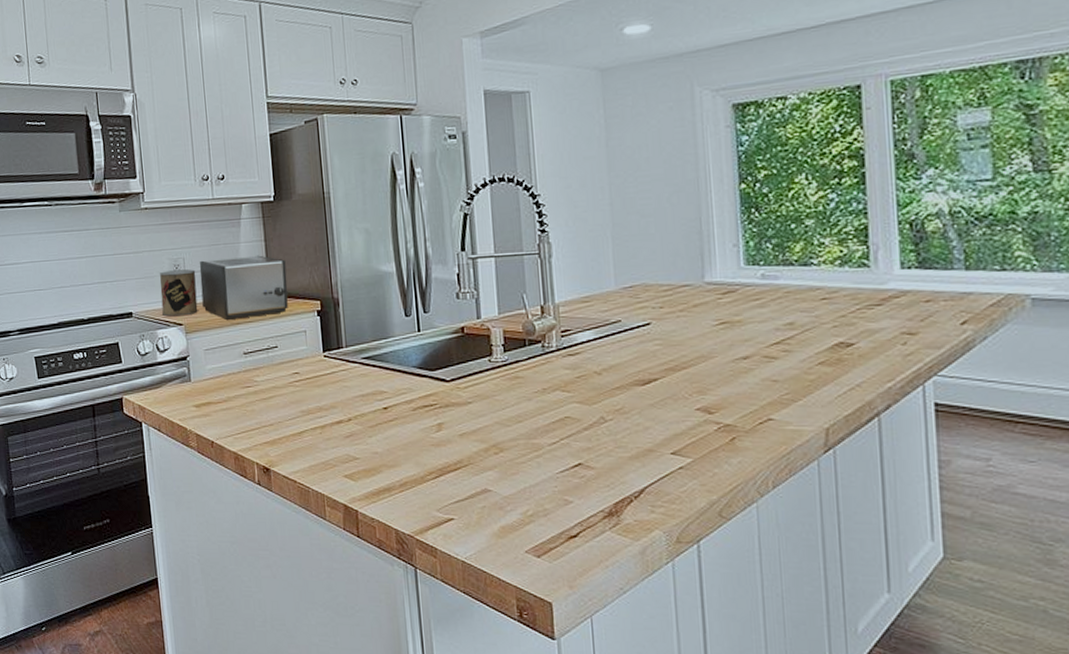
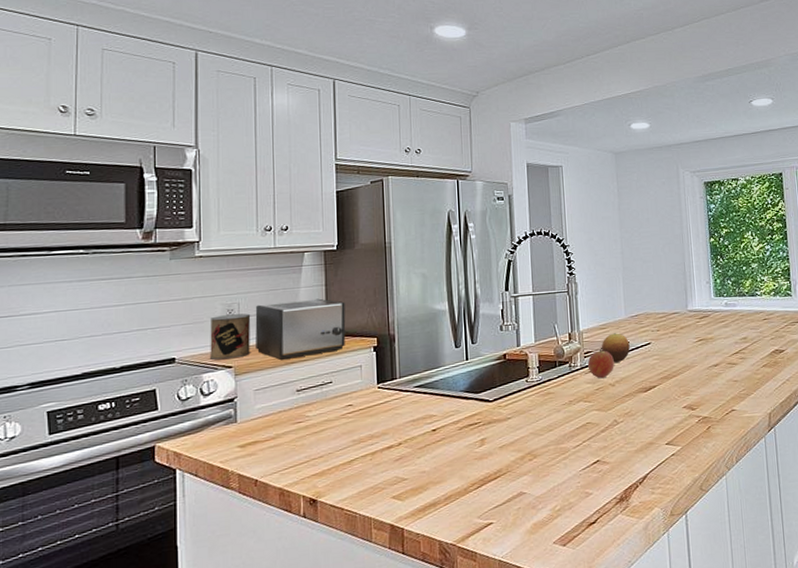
fruit: none [565,324,601,365] -> present [587,347,614,379]
fruit: none [583,308,622,346] -> present [601,333,630,363]

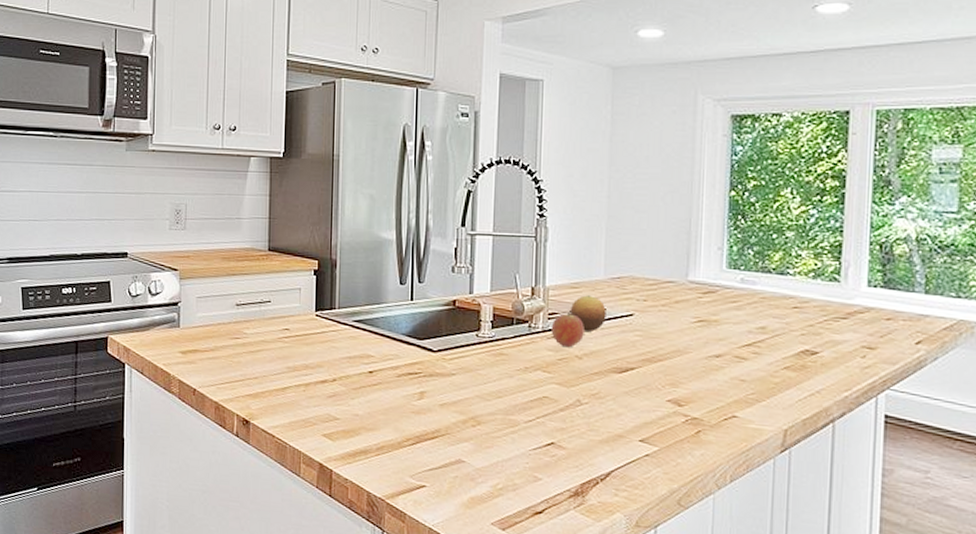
tin can: present [210,313,251,360] -> none [158,215,197,262]
toaster: present [255,298,346,360] -> none [200,208,288,270]

